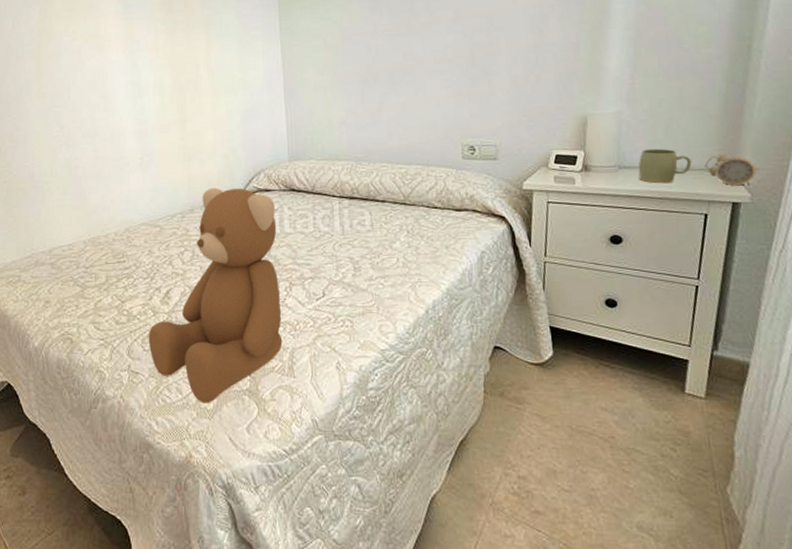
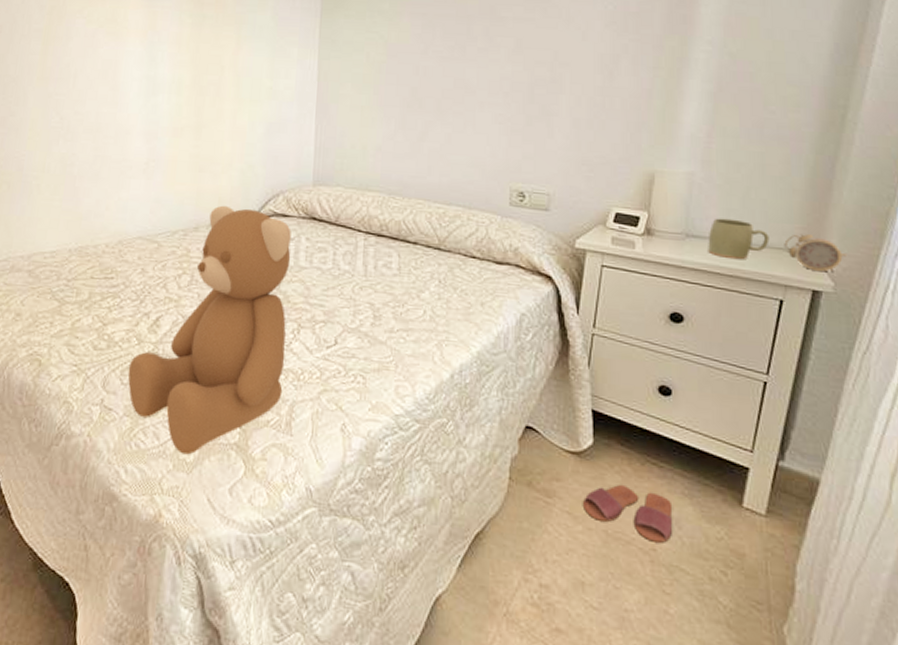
slippers: none [549,386,627,431] -> present [584,484,673,543]

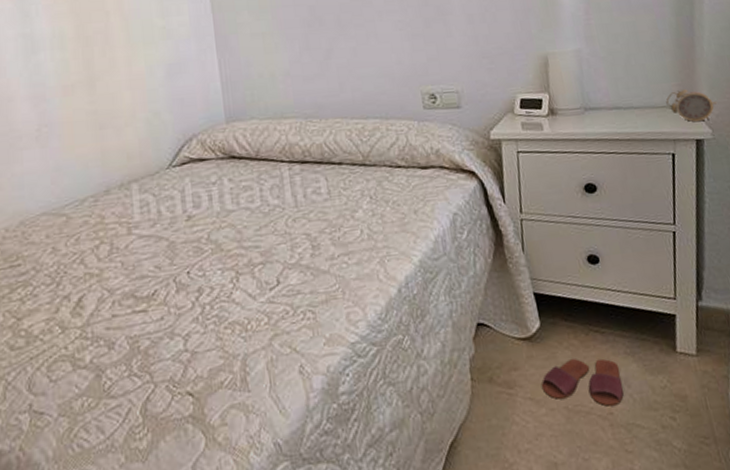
teddy bear: present [127,205,291,455] -> none [55,159,232,443]
mug: present [708,218,770,259] -> none [603,86,654,124]

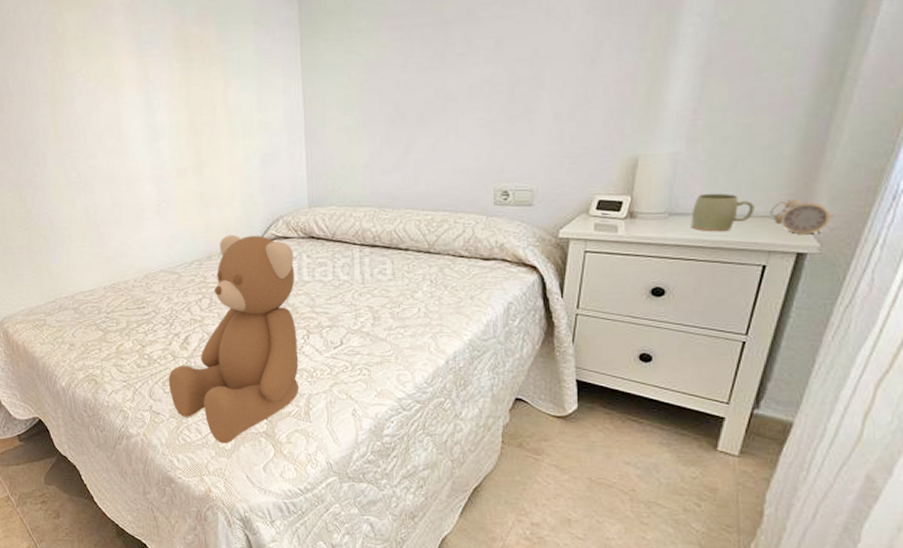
teddy bear: none [55,159,232,443] -> present [168,234,299,444]
slippers: present [542,358,624,406] -> none [569,439,651,484]
mug: none [603,86,654,124] -> present [691,193,755,231]

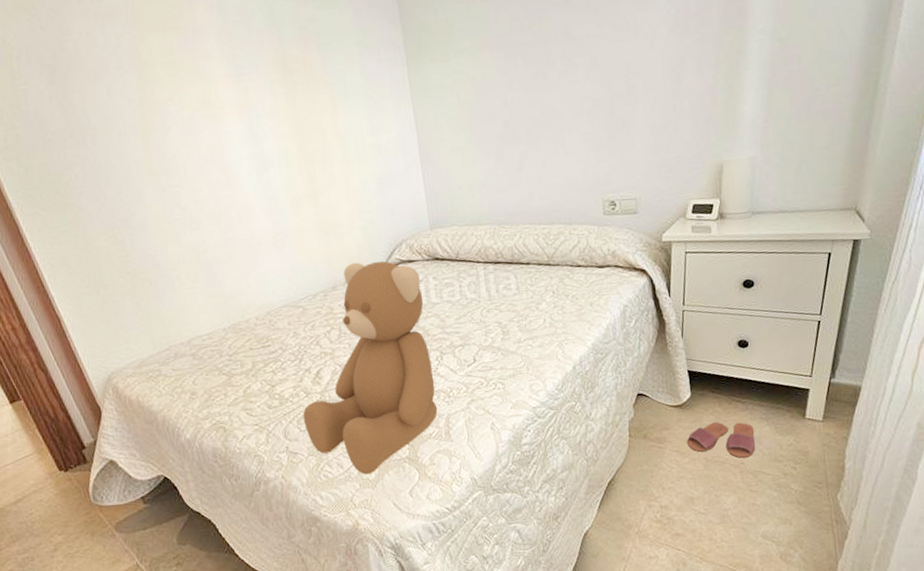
slippers: none [569,439,651,484] -> present [687,421,755,458]
mug: present [691,193,755,231] -> none [769,191,819,227]
alarm clock: present [770,199,836,235] -> none [830,193,880,224]

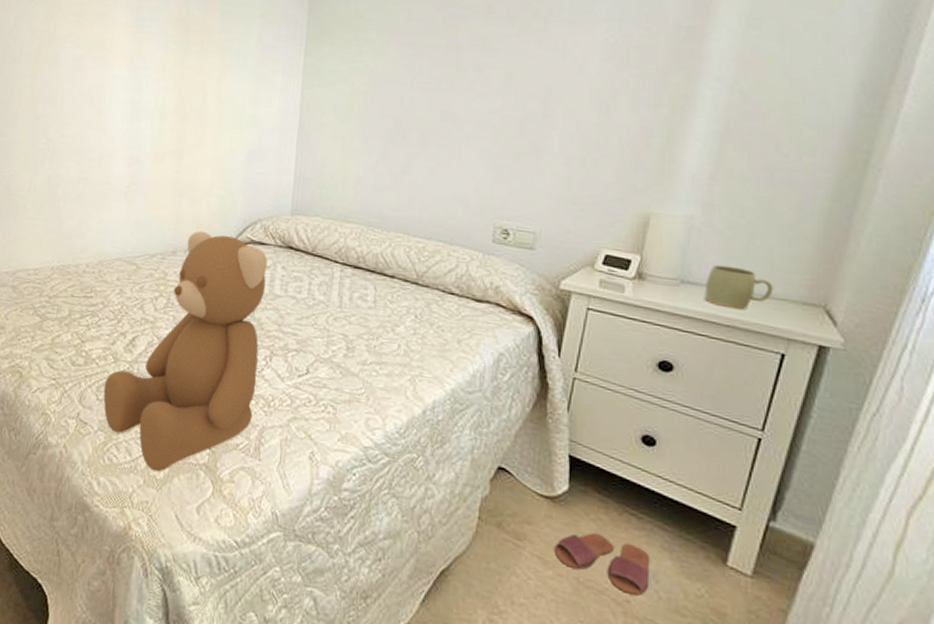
mug: none [769,191,819,227] -> present [704,264,774,309]

